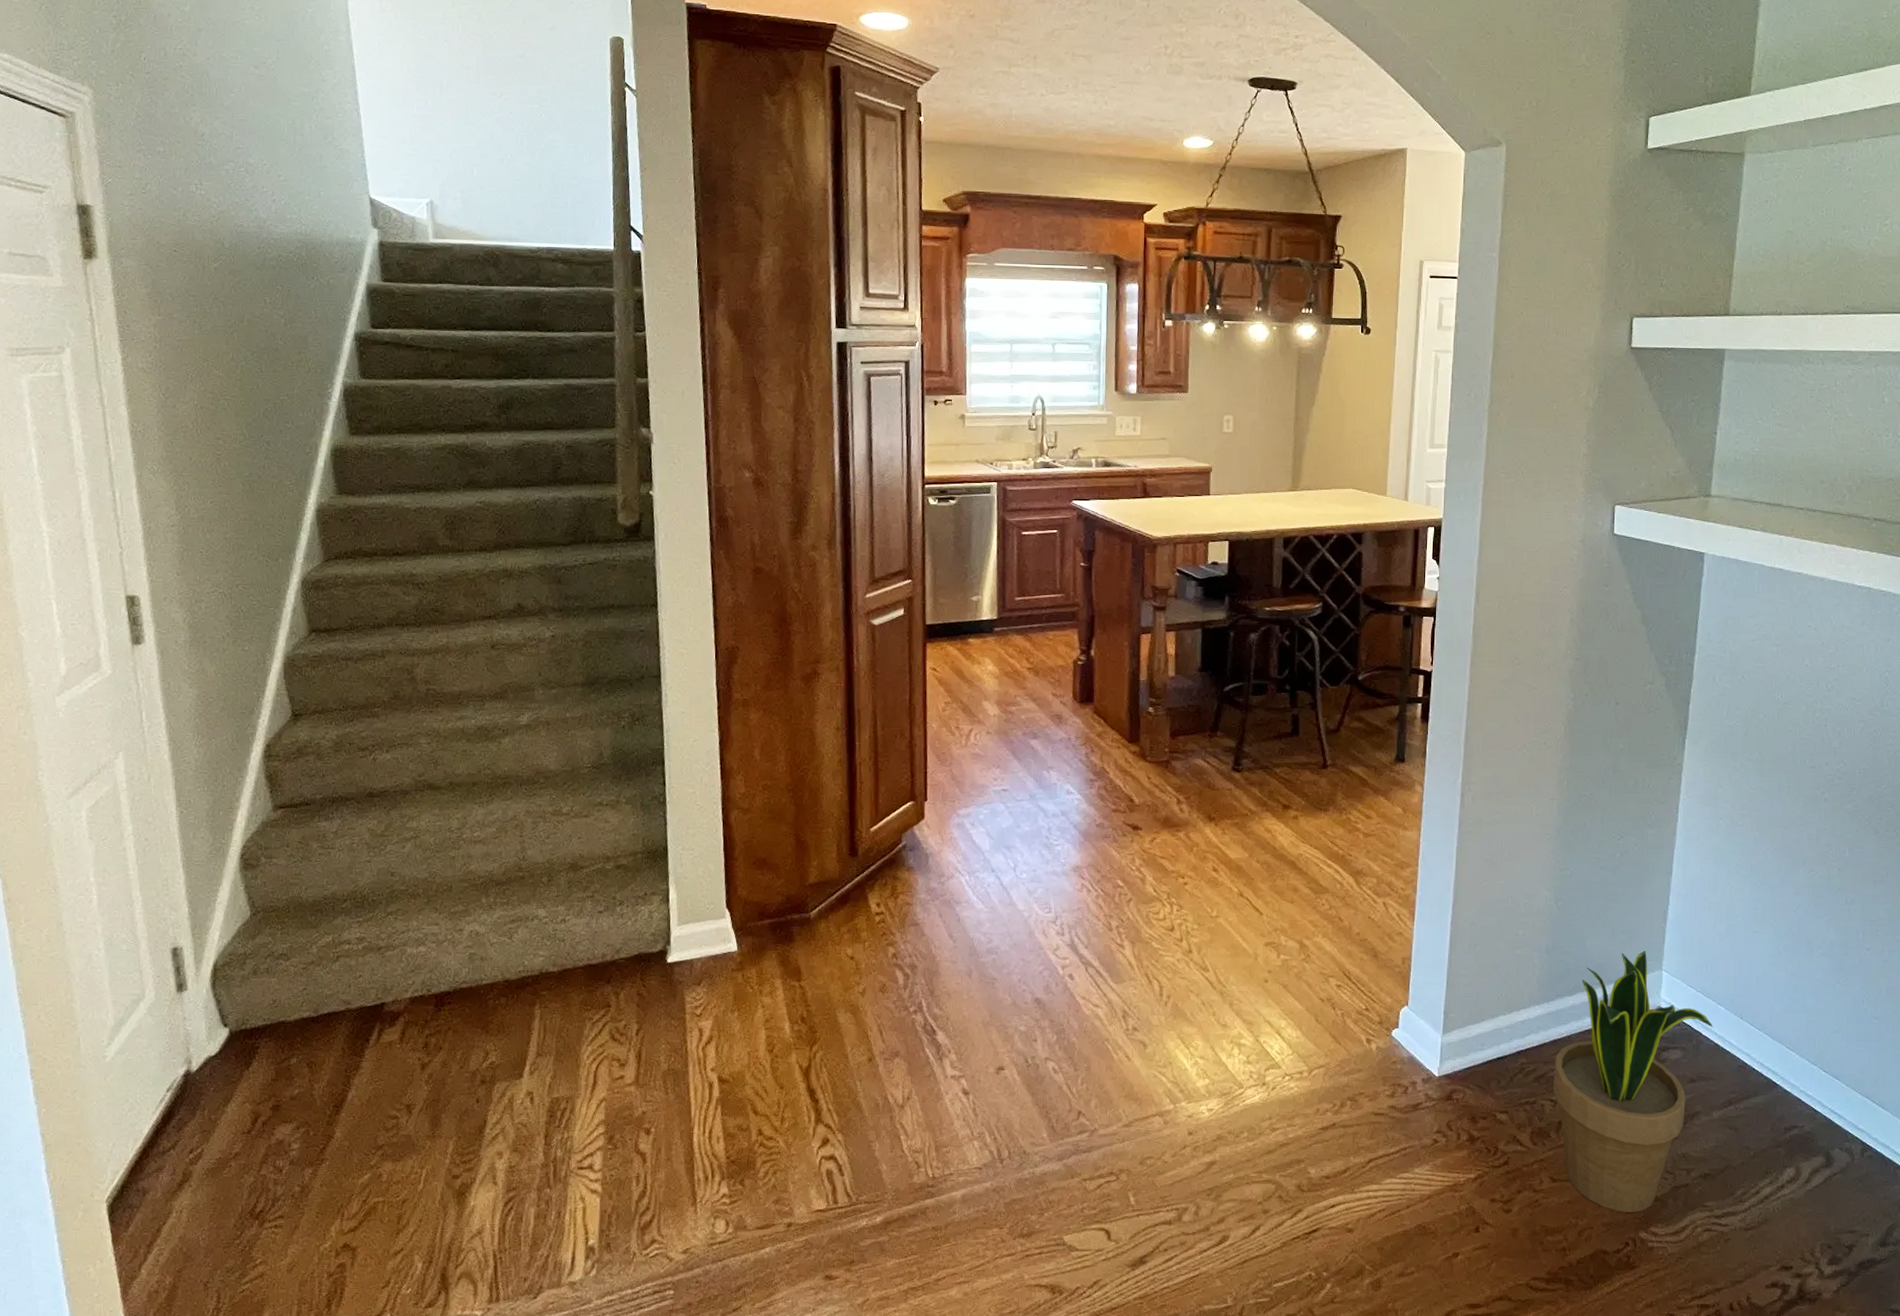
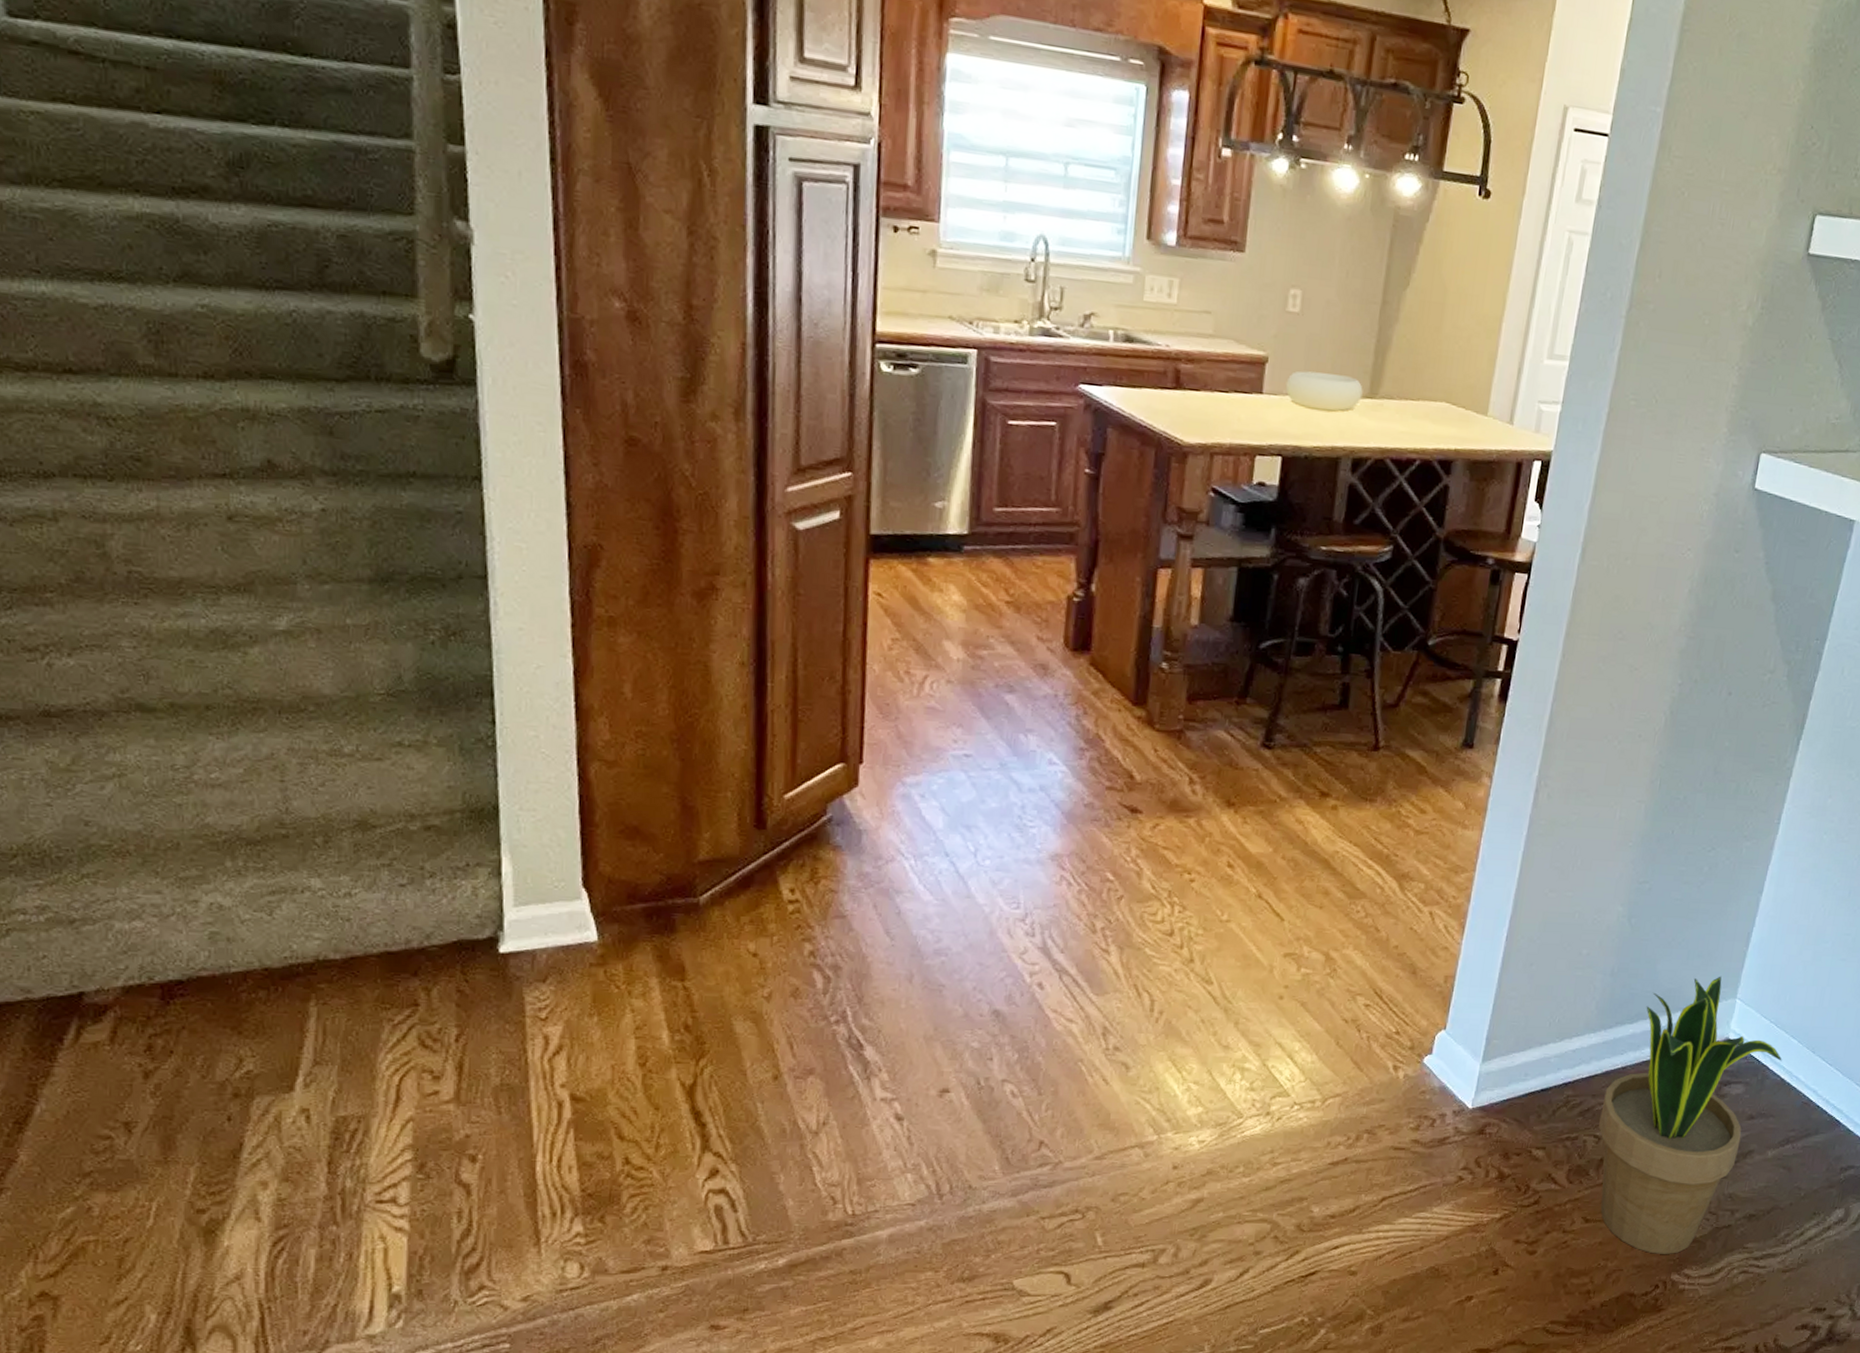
bowl: none [1227,475,1287,505] -> present [1285,371,1363,413]

